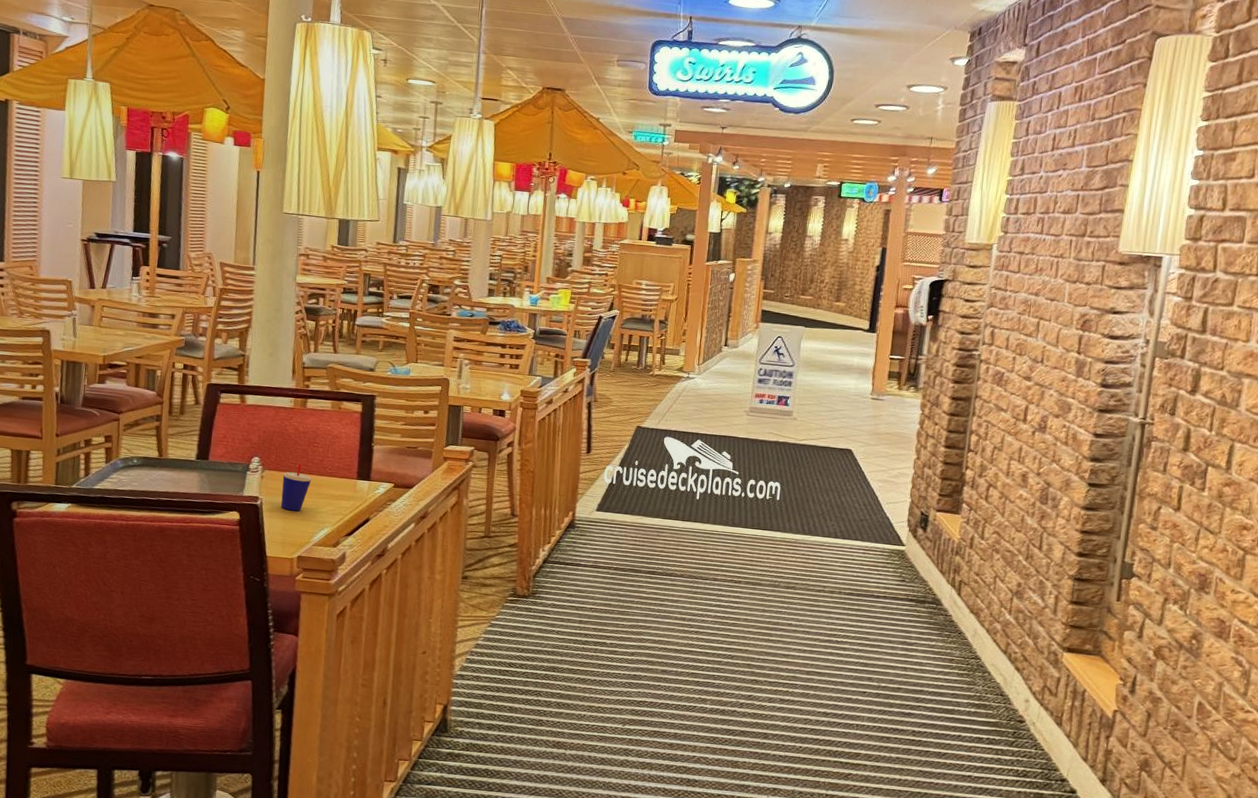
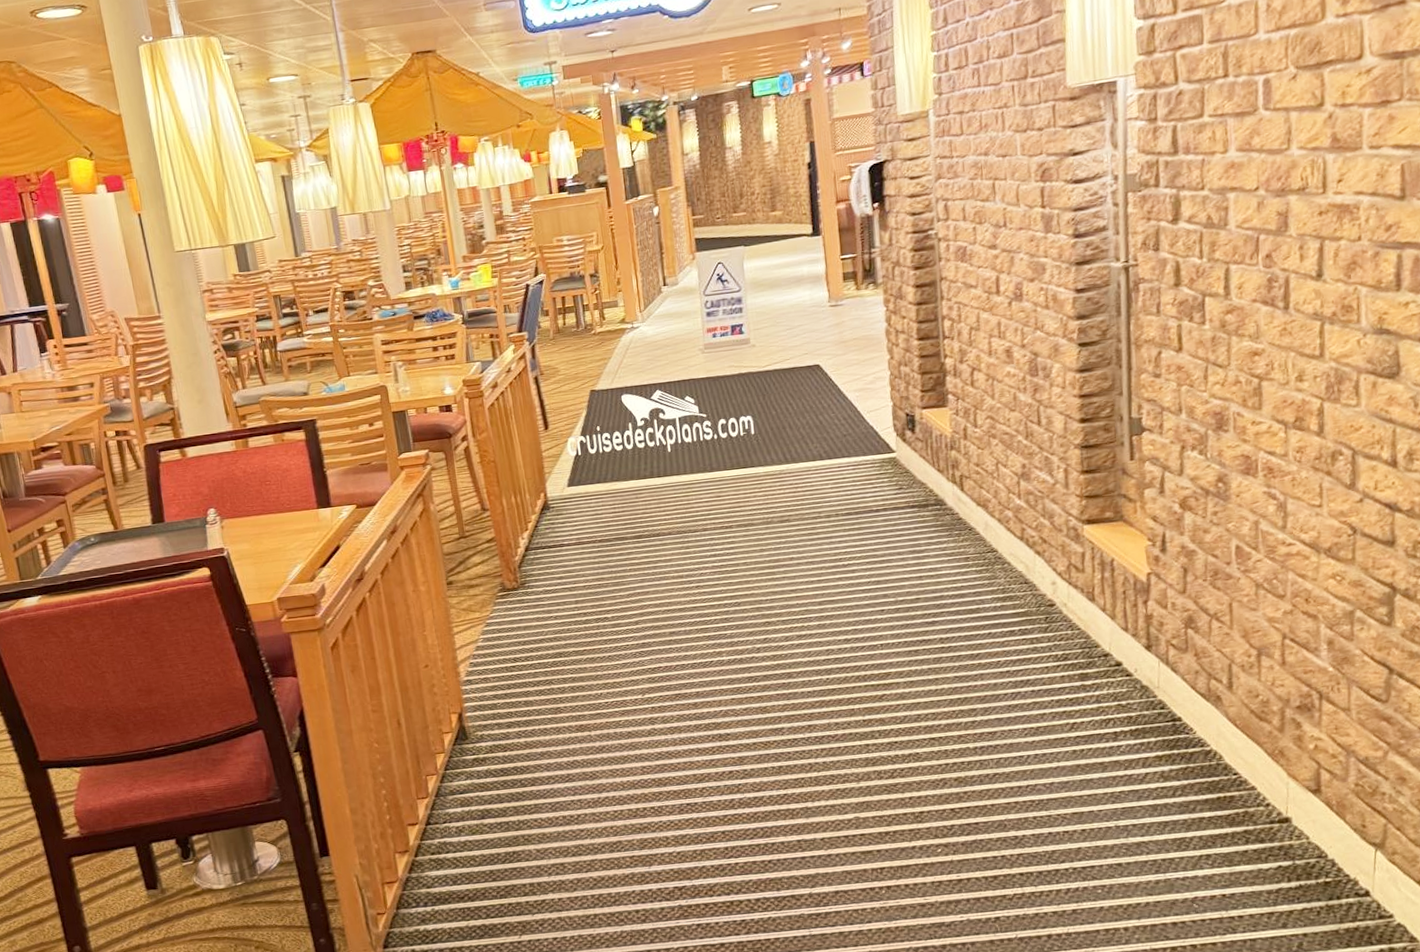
beverage cup: present [280,463,312,512] -> none [242,505,273,555]

